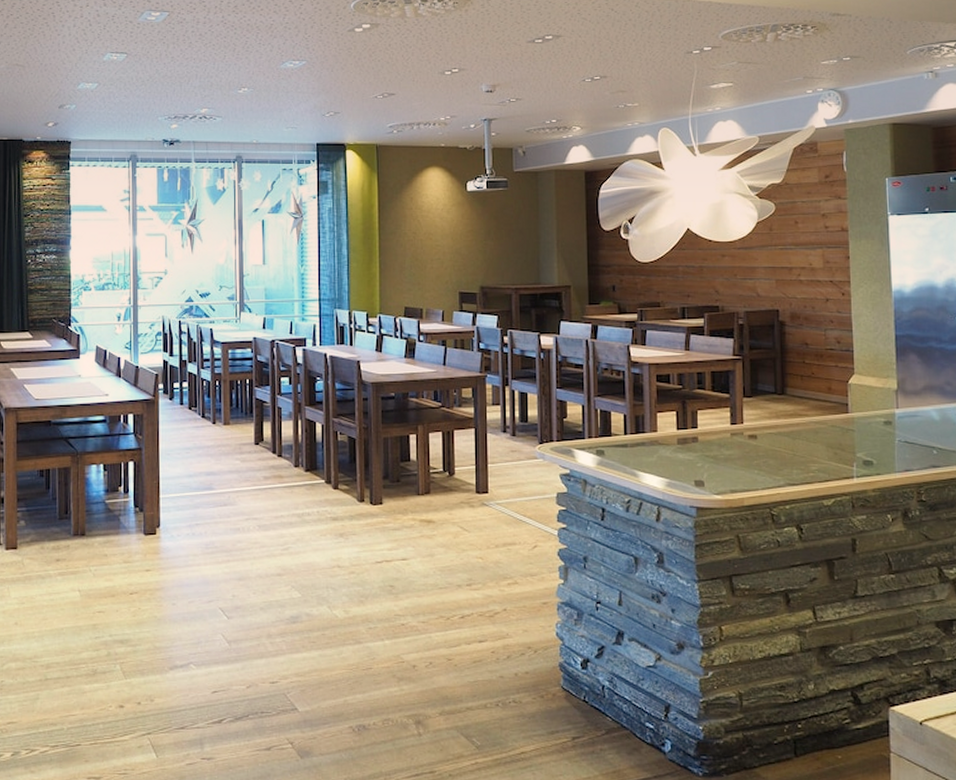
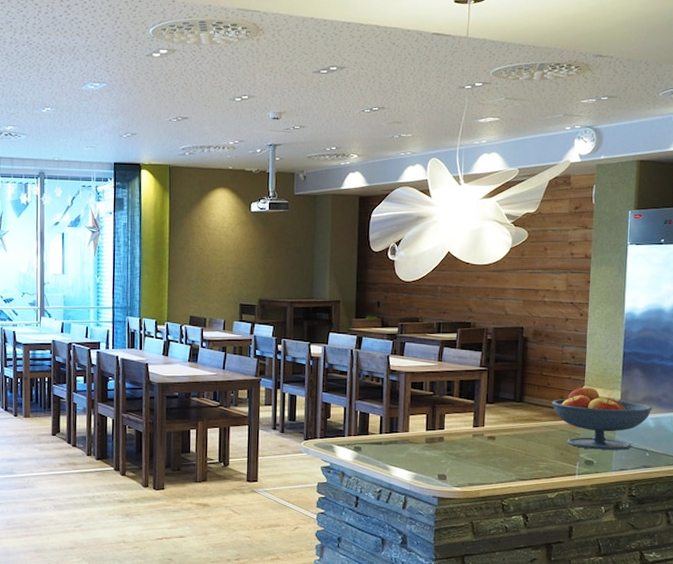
fruit bowl: none [819,375,935,448] -> present [552,386,652,450]

